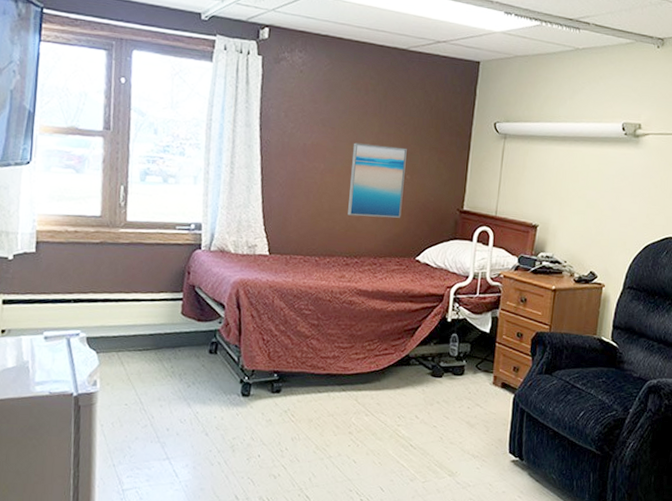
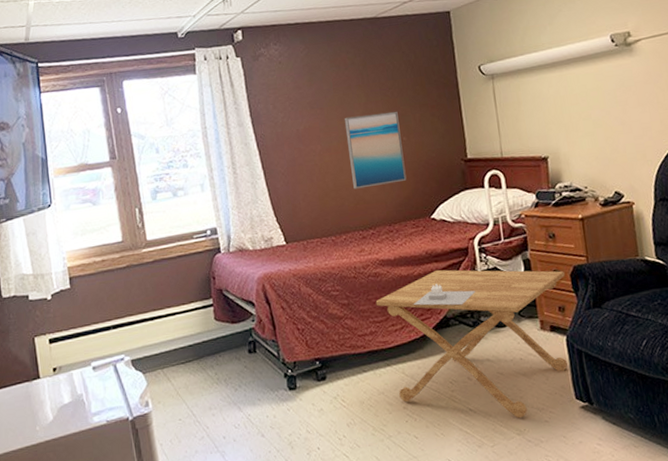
side table: none [344,309,527,461] -> present [375,269,568,418]
tissue box: none [380,322,442,348] -> present [413,283,476,306]

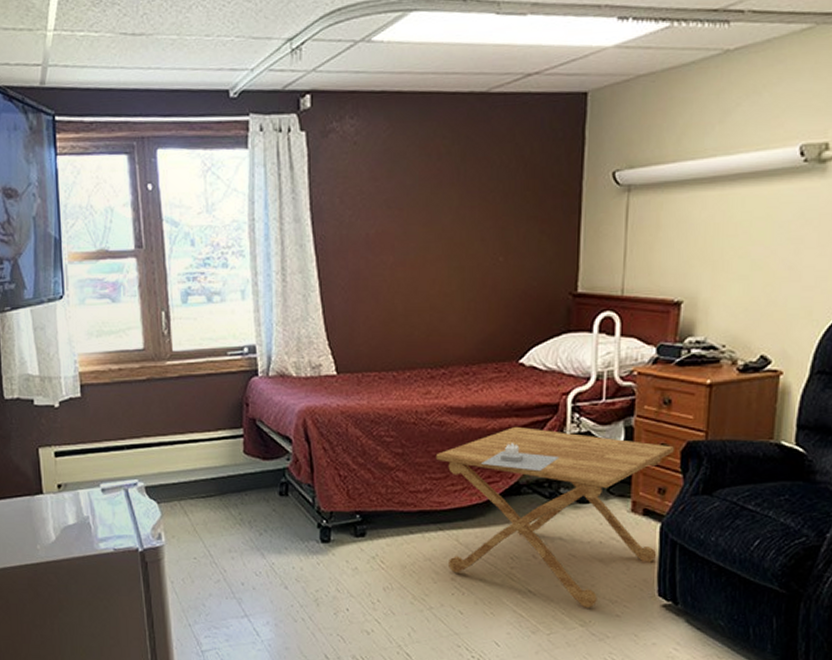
wall art: present [344,111,407,189] -> none [427,222,497,317]

